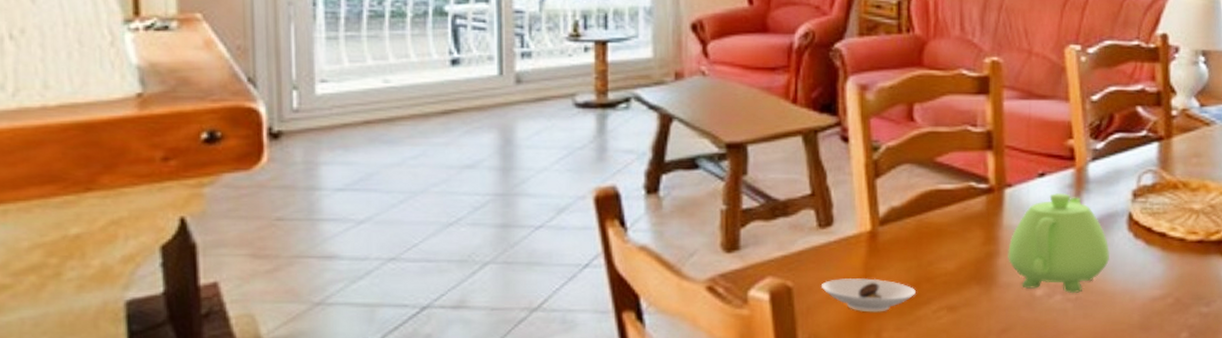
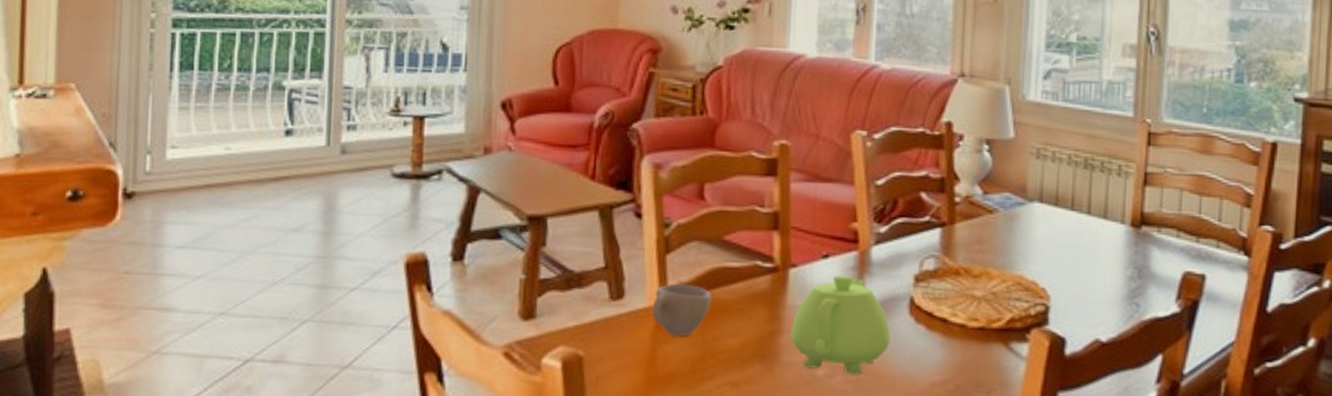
saucer: present [820,278,916,313] -> none [610,350,700,385]
cup: none [863,208,925,262] -> present [652,283,712,336]

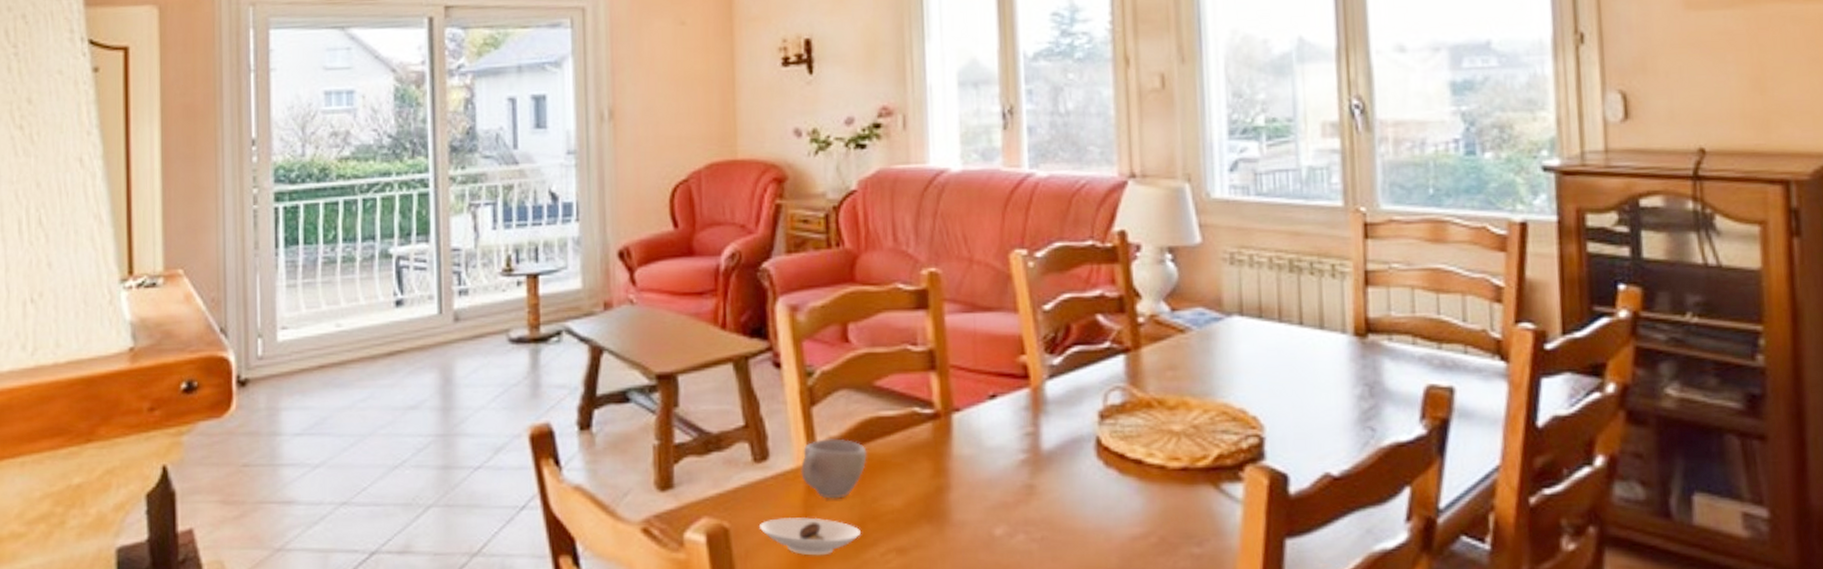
saucer: none [610,350,700,385] -> present [758,517,861,556]
teapot: present [790,275,892,376] -> none [960,417,1079,533]

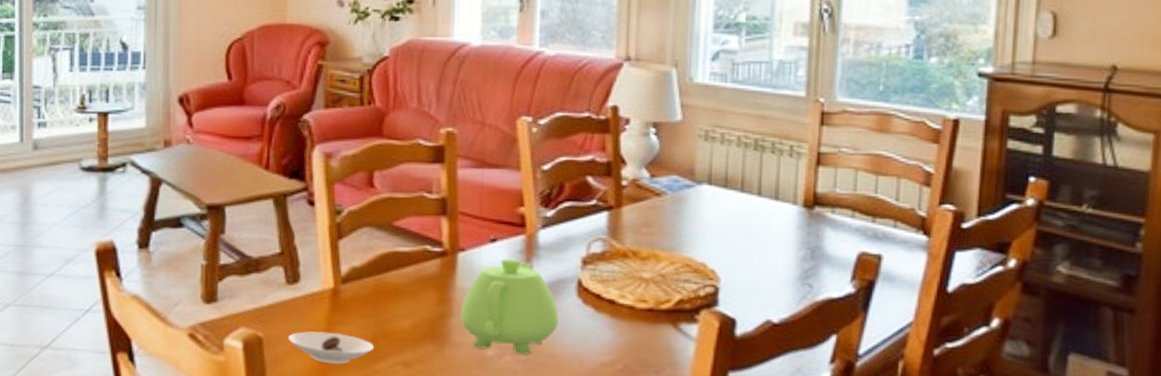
cup: present [801,438,867,499] -> none [326,267,383,318]
teapot: none [960,417,1079,533] -> present [460,258,560,356]

